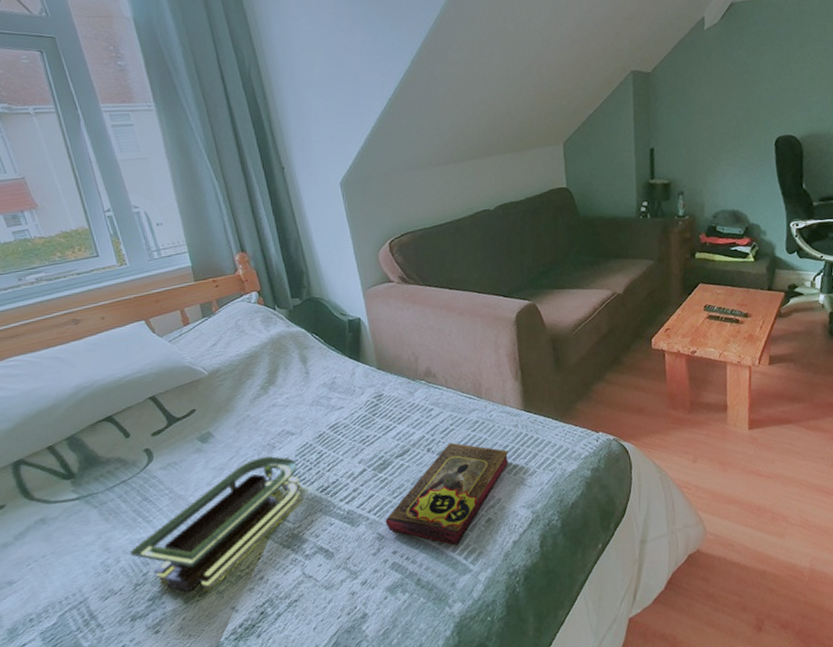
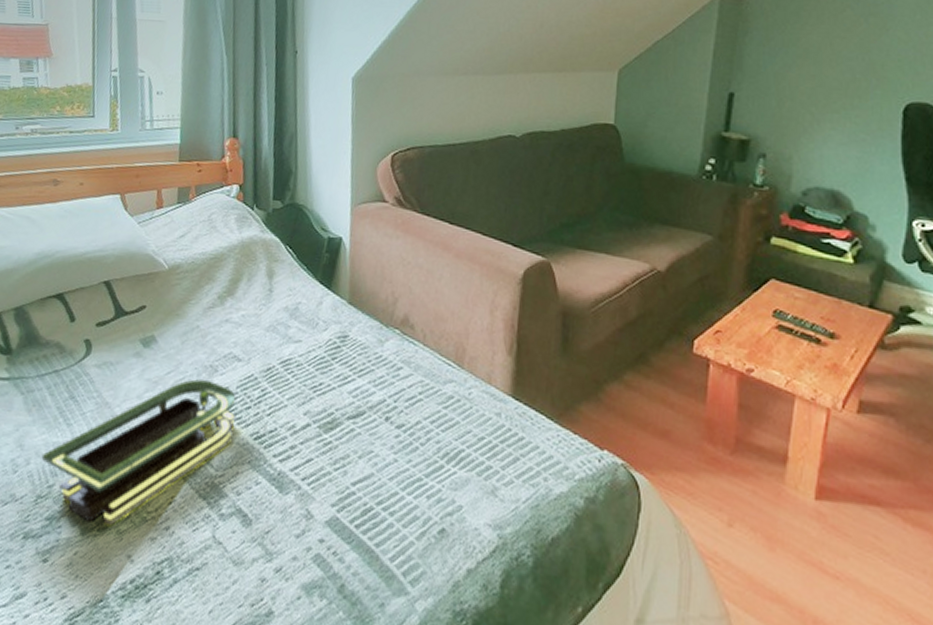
book: present [385,442,509,545] -> none [318,416,484,554]

